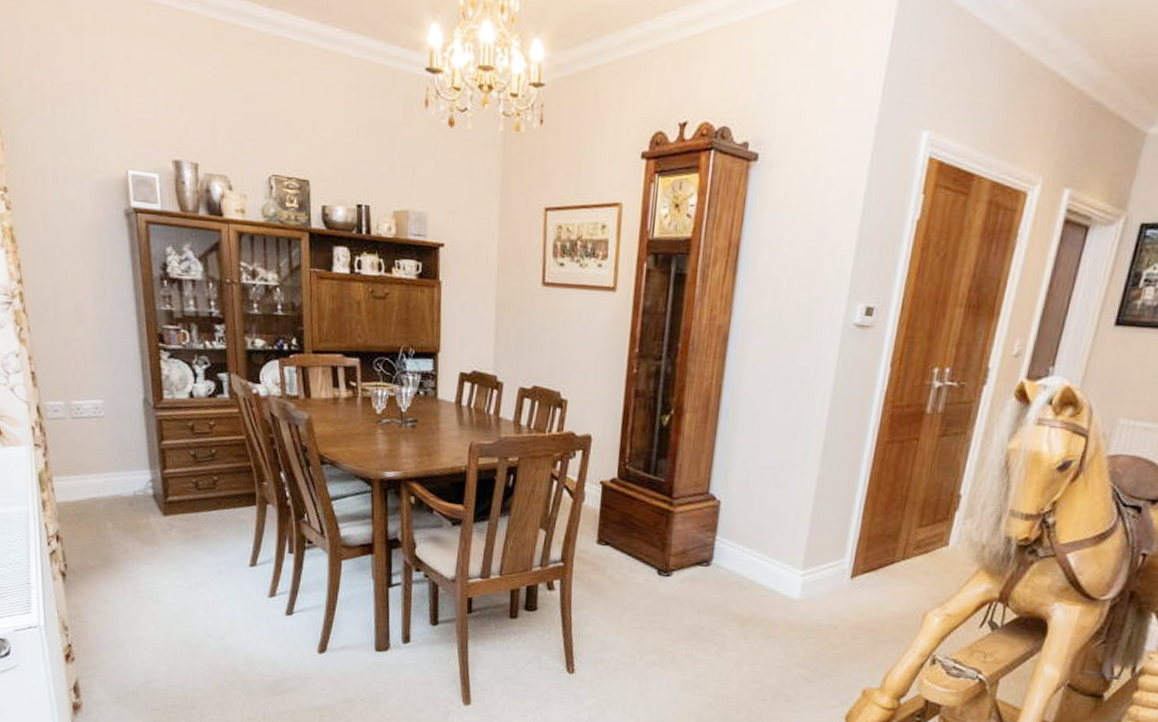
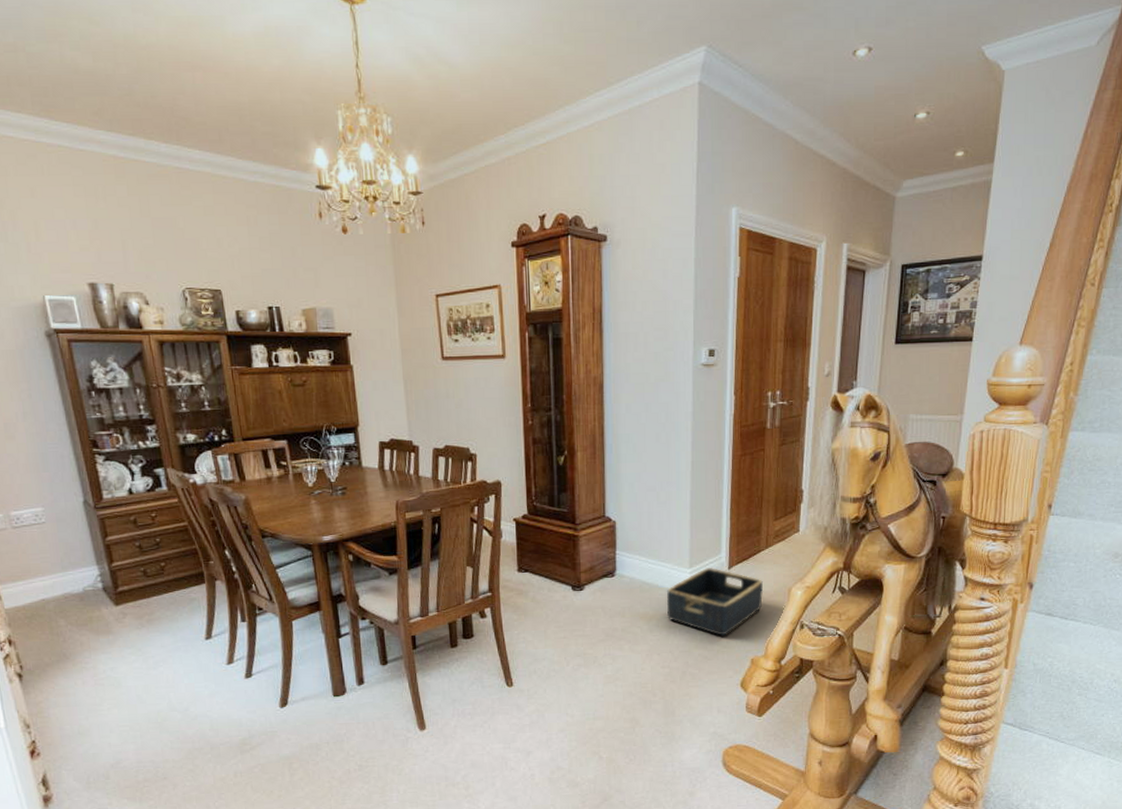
basket: none [766,572,892,657] -> present [666,567,764,636]

